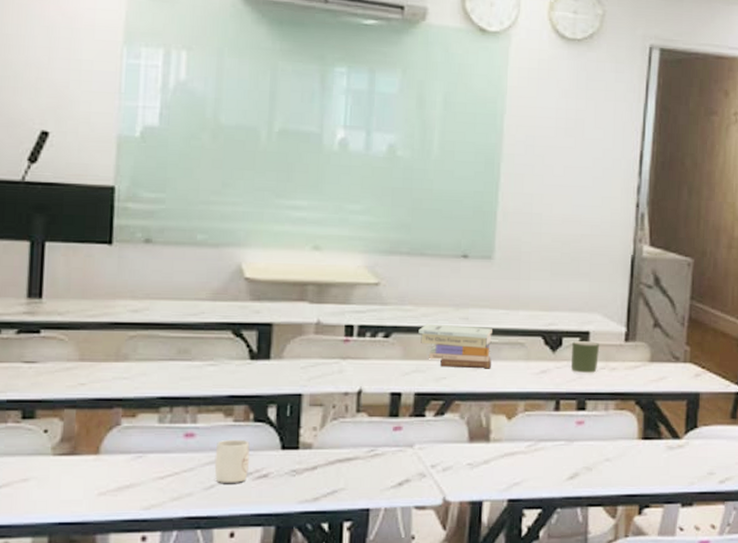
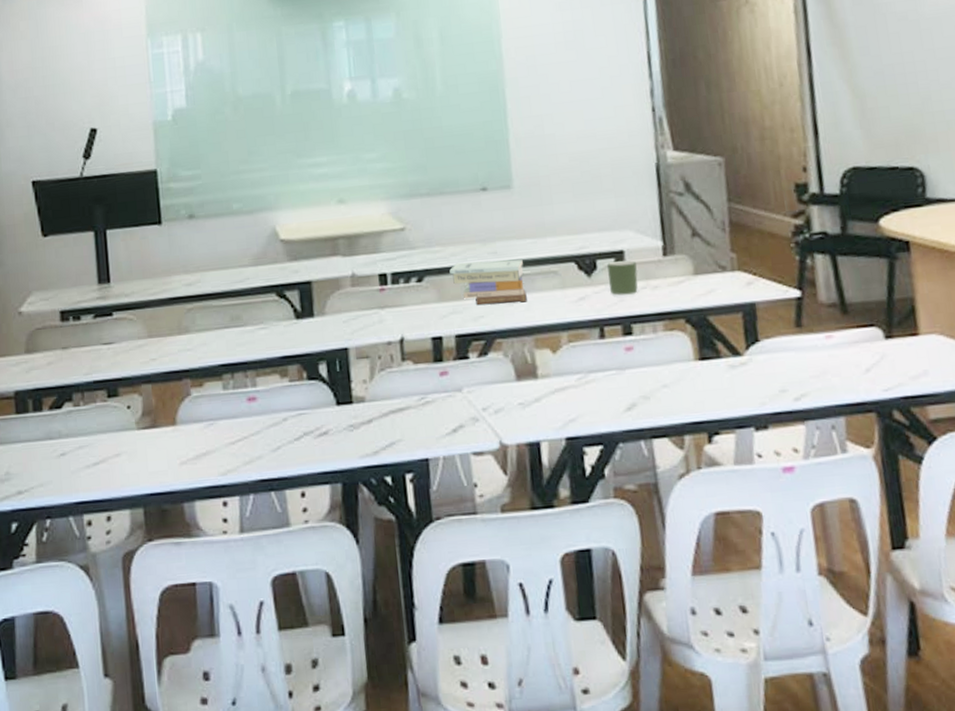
mug: present [214,439,250,484] -> none [277,398,310,444]

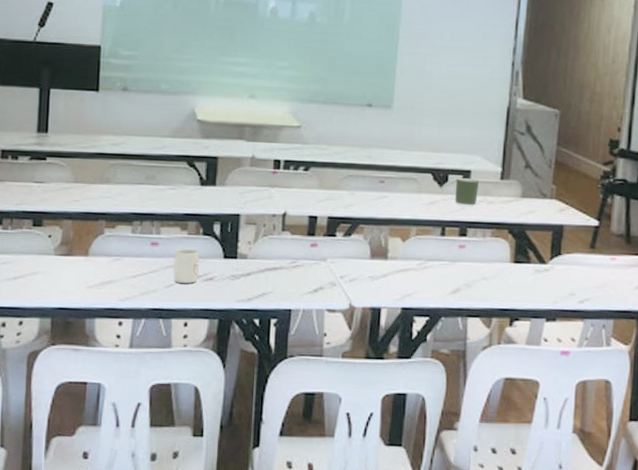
mug: none [277,398,310,444] -> present [173,248,200,284]
books: present [449,259,527,306] -> none [331,160,392,199]

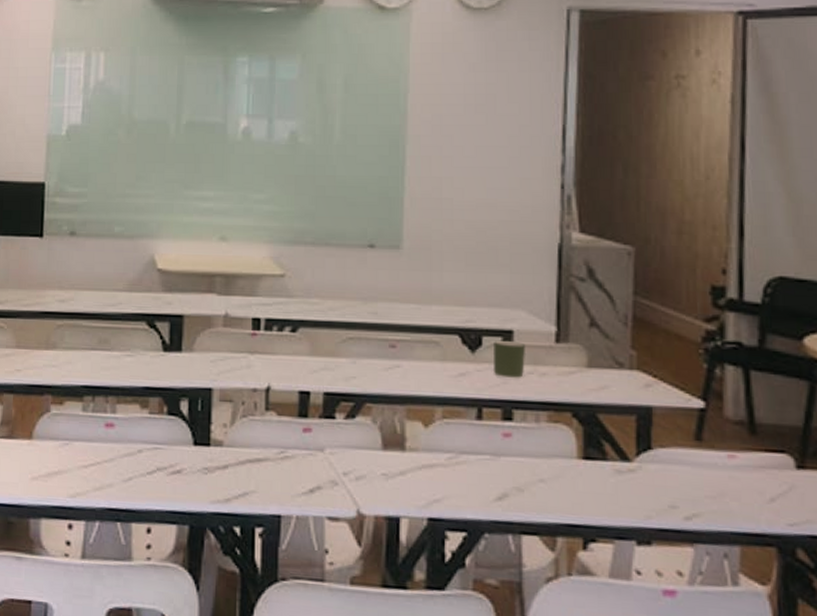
mug: present [173,248,200,284] -> none [132,431,164,478]

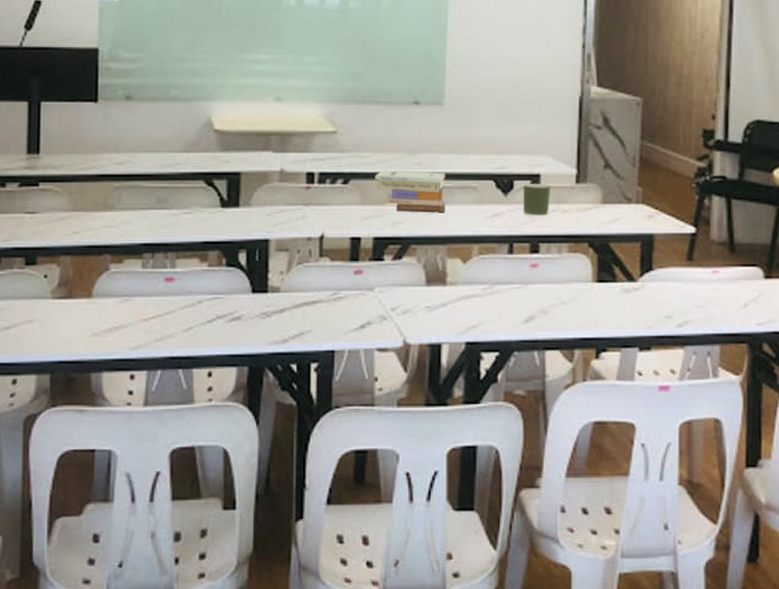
books: none [326,318,405,369] -> present [375,169,446,213]

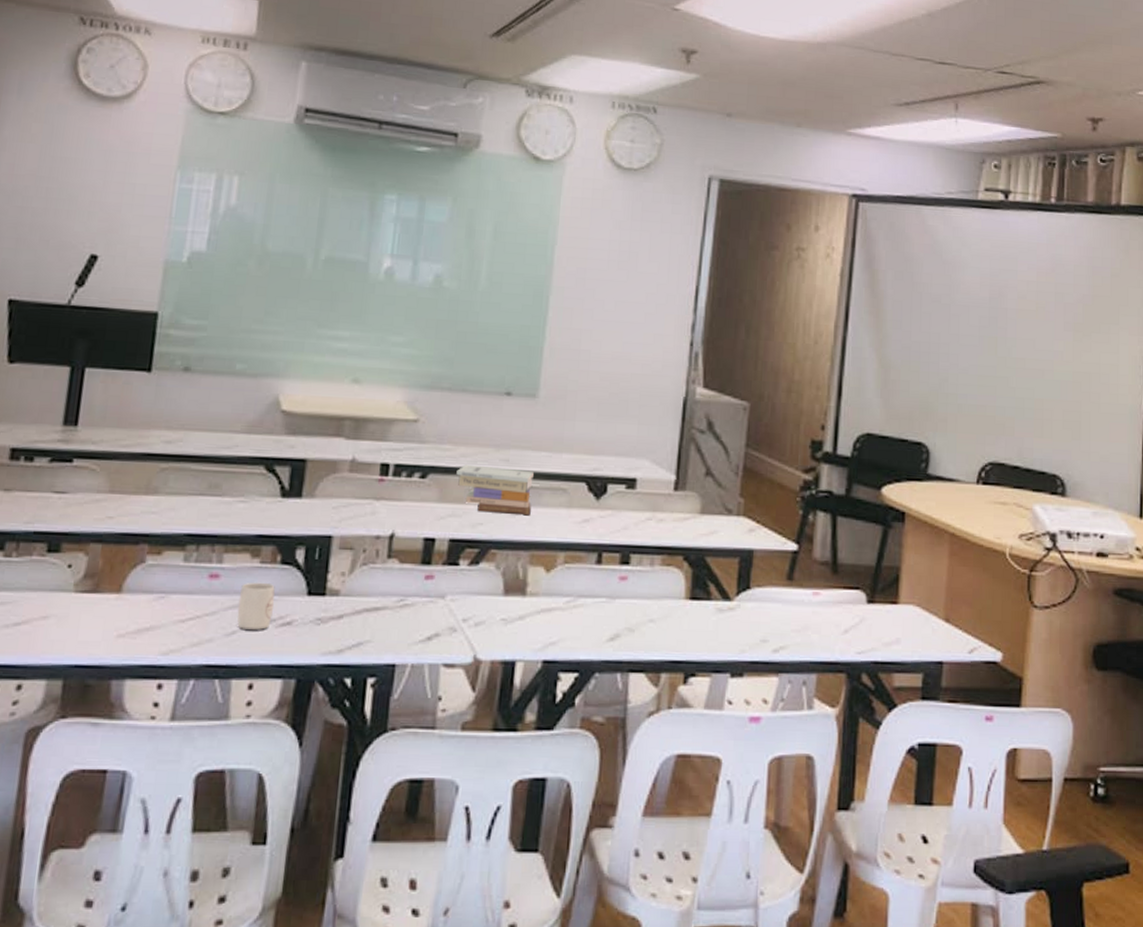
mug: none [192,283,223,326] -> present [237,582,275,631]
mug: present [524,184,551,217] -> none [616,488,647,525]

